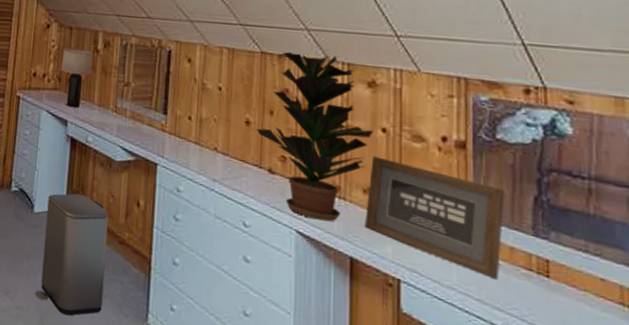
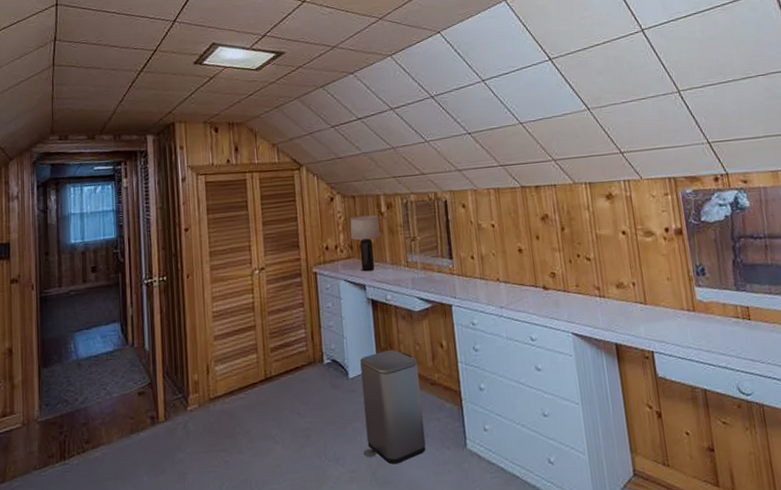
potted plant: present [257,52,373,222] -> none [528,178,616,320]
picture frame: present [365,156,505,281] -> none [619,255,719,333]

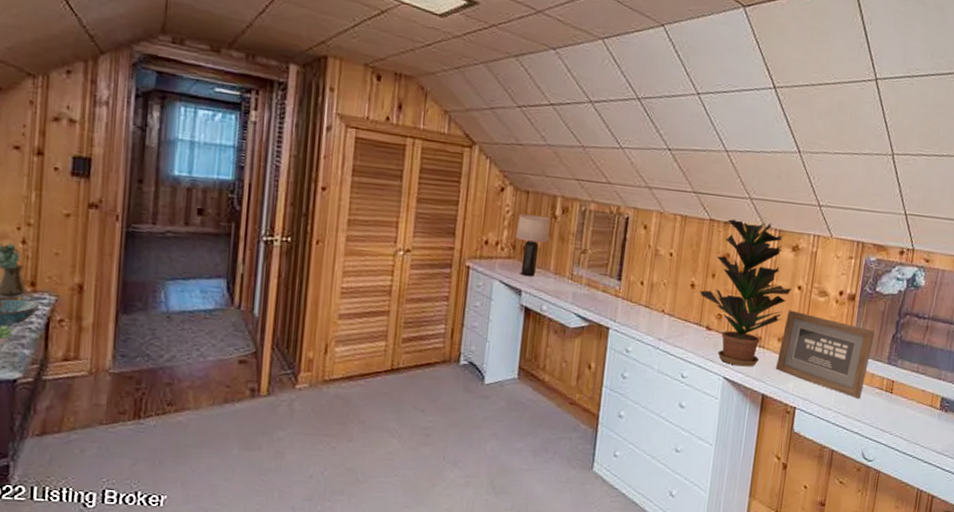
pedal bin: present [360,349,426,465] -> none [485,361,561,476]
potted plant: none [528,178,616,320] -> present [700,219,791,367]
picture frame: none [619,255,719,333] -> present [776,310,875,400]

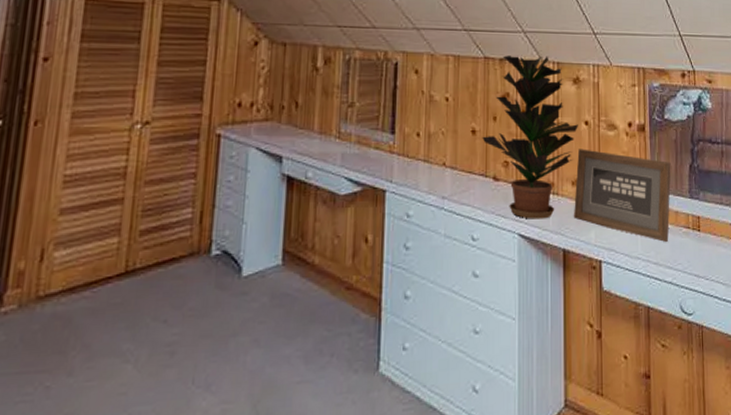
table lamp: present [515,213,551,277] -> none [272,68,312,140]

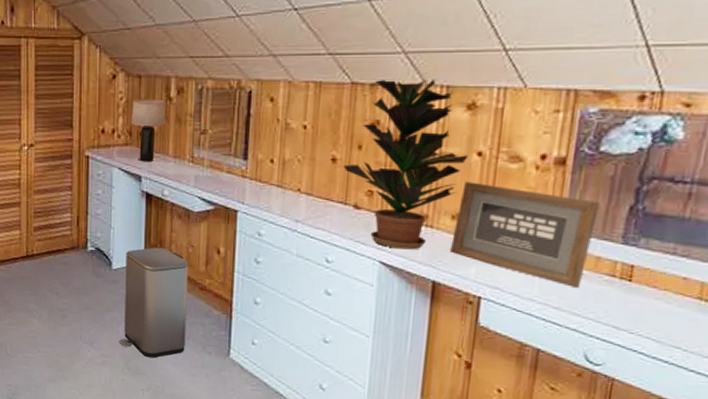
pedal bin: none [245,241,334,393] -> present [119,247,189,358]
table lamp: none [272,68,312,140] -> present [131,99,166,162]

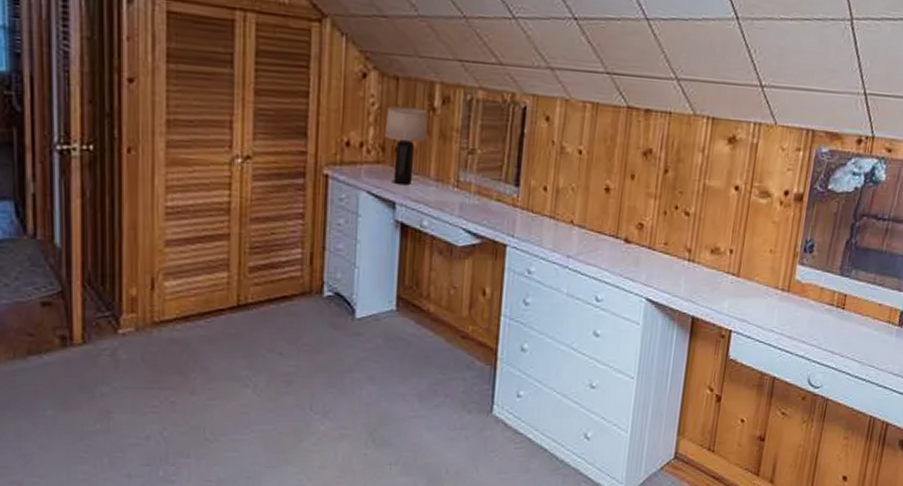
pedal bin: present [119,247,189,358] -> none [361,289,450,424]
potted plant: present [343,79,468,250] -> none [616,106,727,285]
picture frame: present [450,181,600,289] -> none [708,215,826,318]

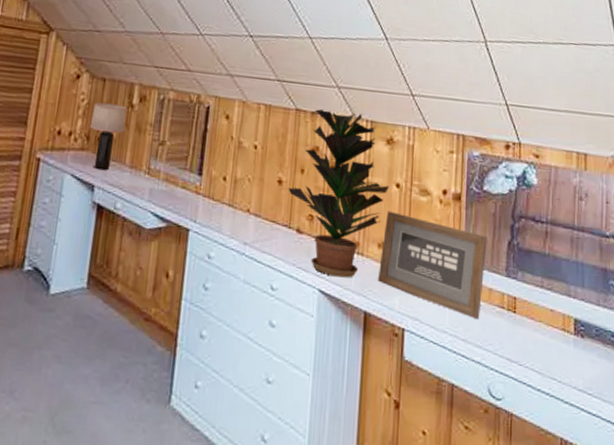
potted plant: none [616,106,727,285] -> present [288,109,389,278]
picture frame: none [708,215,826,318] -> present [378,211,488,320]

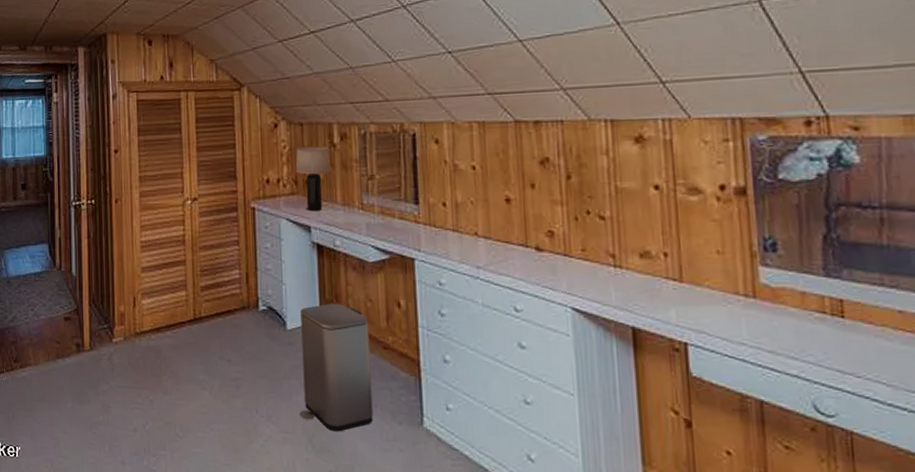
pedal bin: none [45,268,135,410] -> present [299,303,373,432]
potted plant: present [288,109,389,278] -> none [518,113,645,293]
picture frame: present [378,211,488,320] -> none [644,217,792,329]

